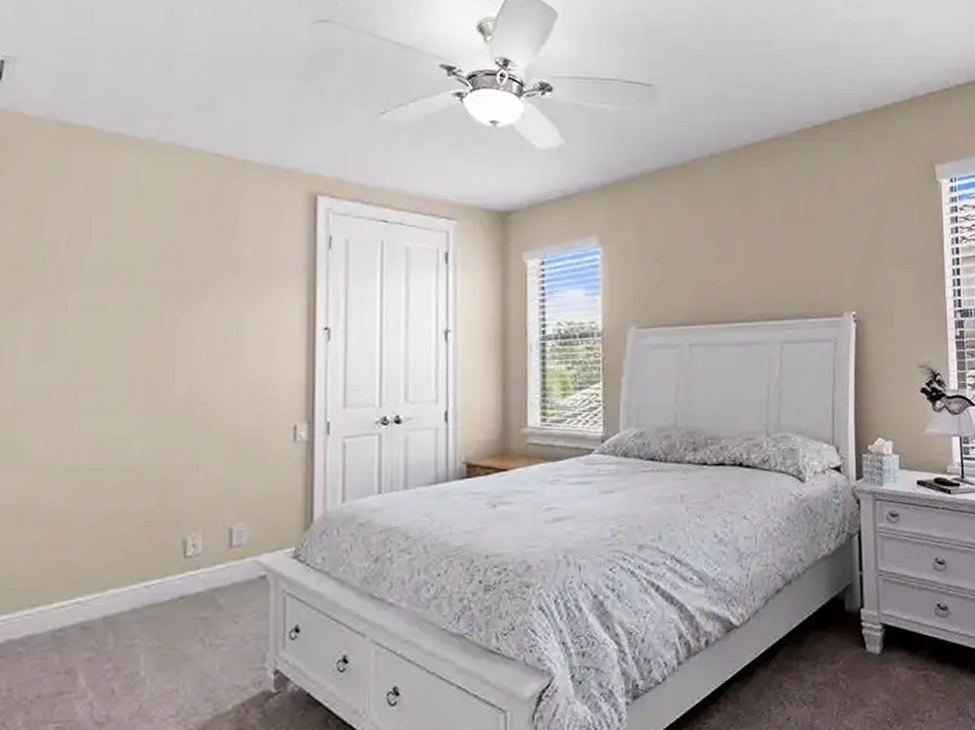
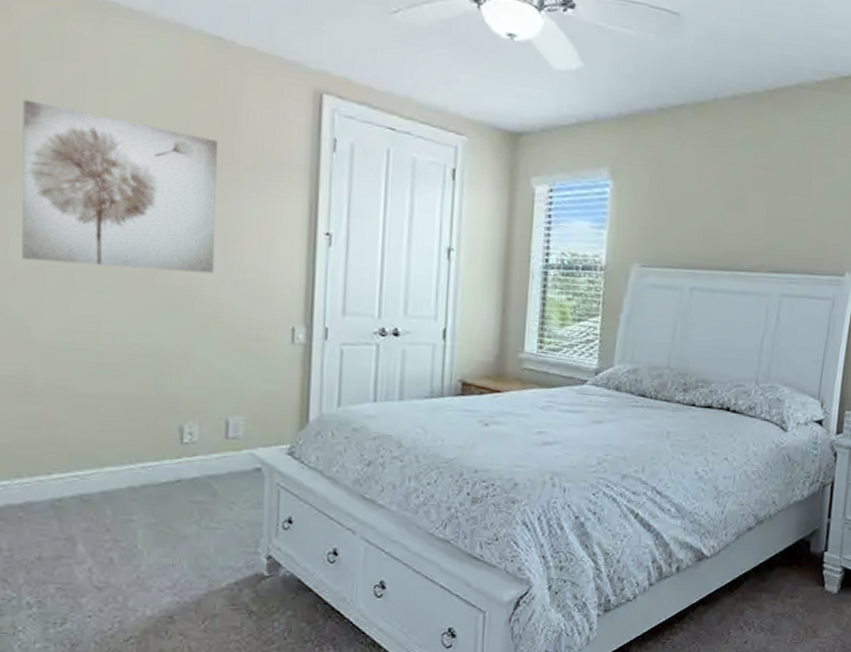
wall art: none [28,231,218,385] -> present [21,99,217,274]

